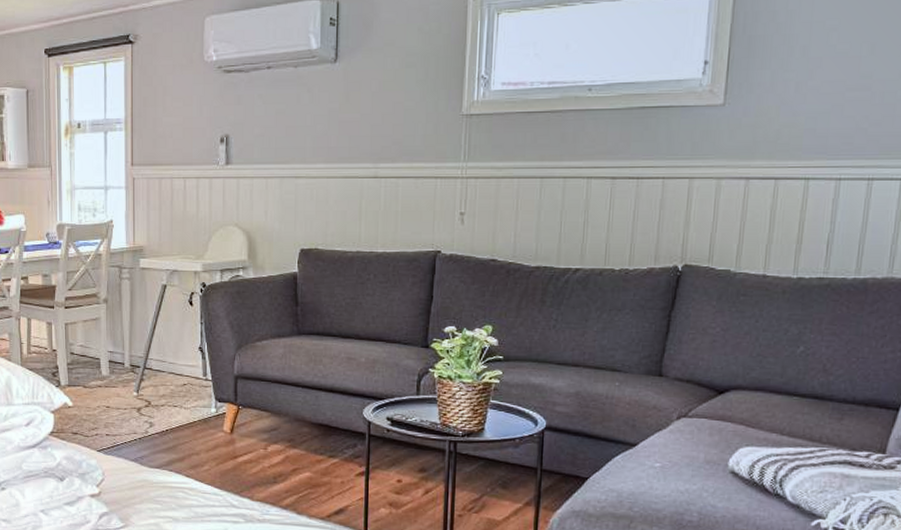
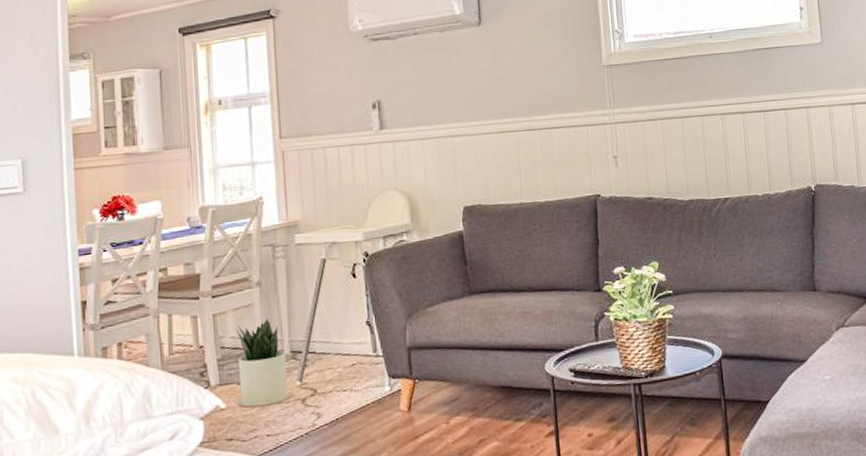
planter: none [81,333,130,410] -> present [235,318,293,409]

